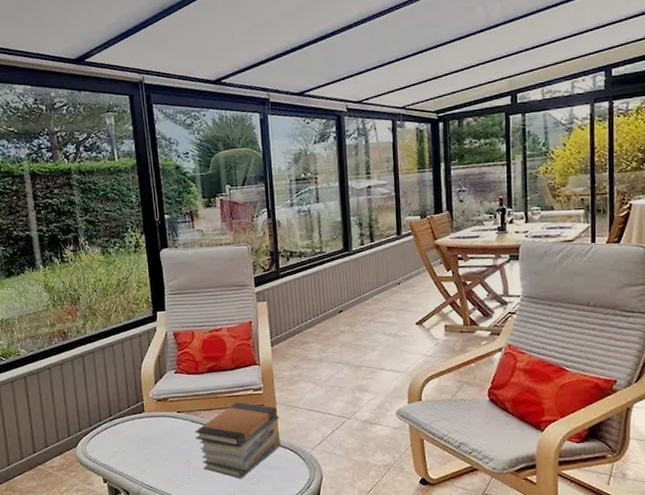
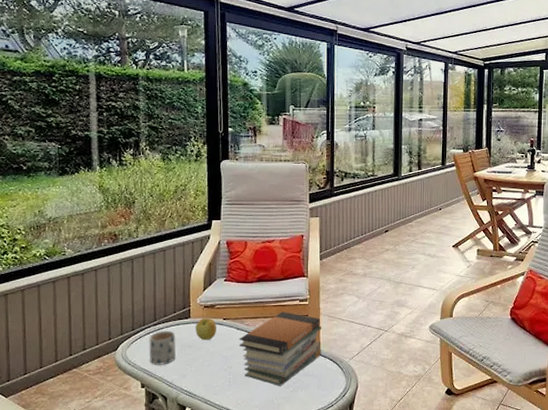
mug: none [106,426,134,461] -> present [149,331,176,366]
apple: none [150,411,171,434] -> present [196,317,216,340]

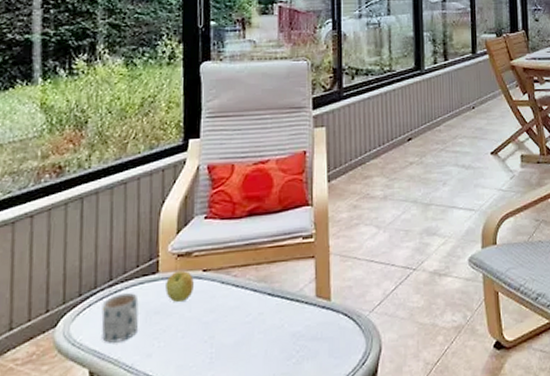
book stack: present [239,312,322,386] -> none [223,254,332,358]

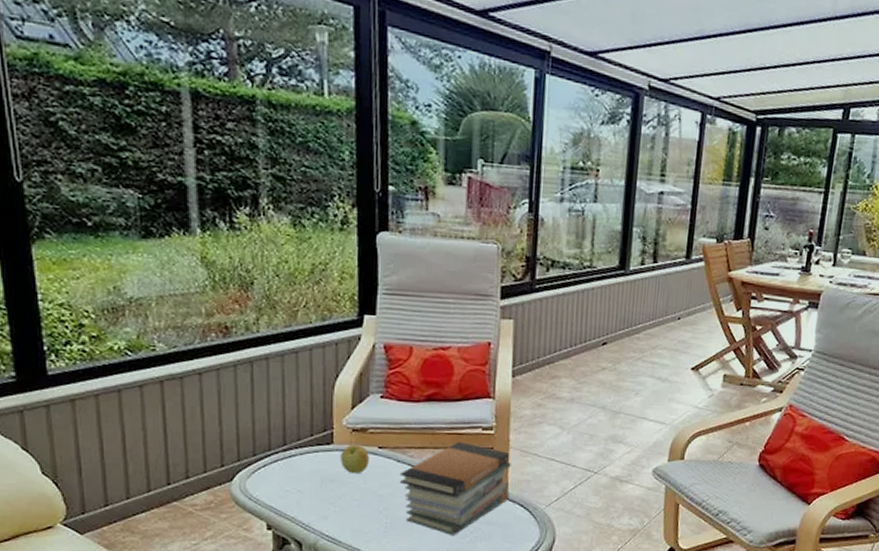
mug: present [101,293,139,344] -> none [277,459,314,503]
book stack: none [223,254,332,358] -> present [399,442,511,535]

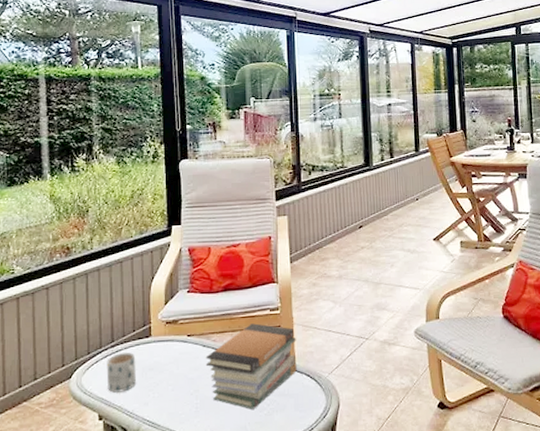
mug: none [277,459,314,503] -> present [106,352,136,394]
apple: present [341,444,369,473] -> none [157,335,180,361]

